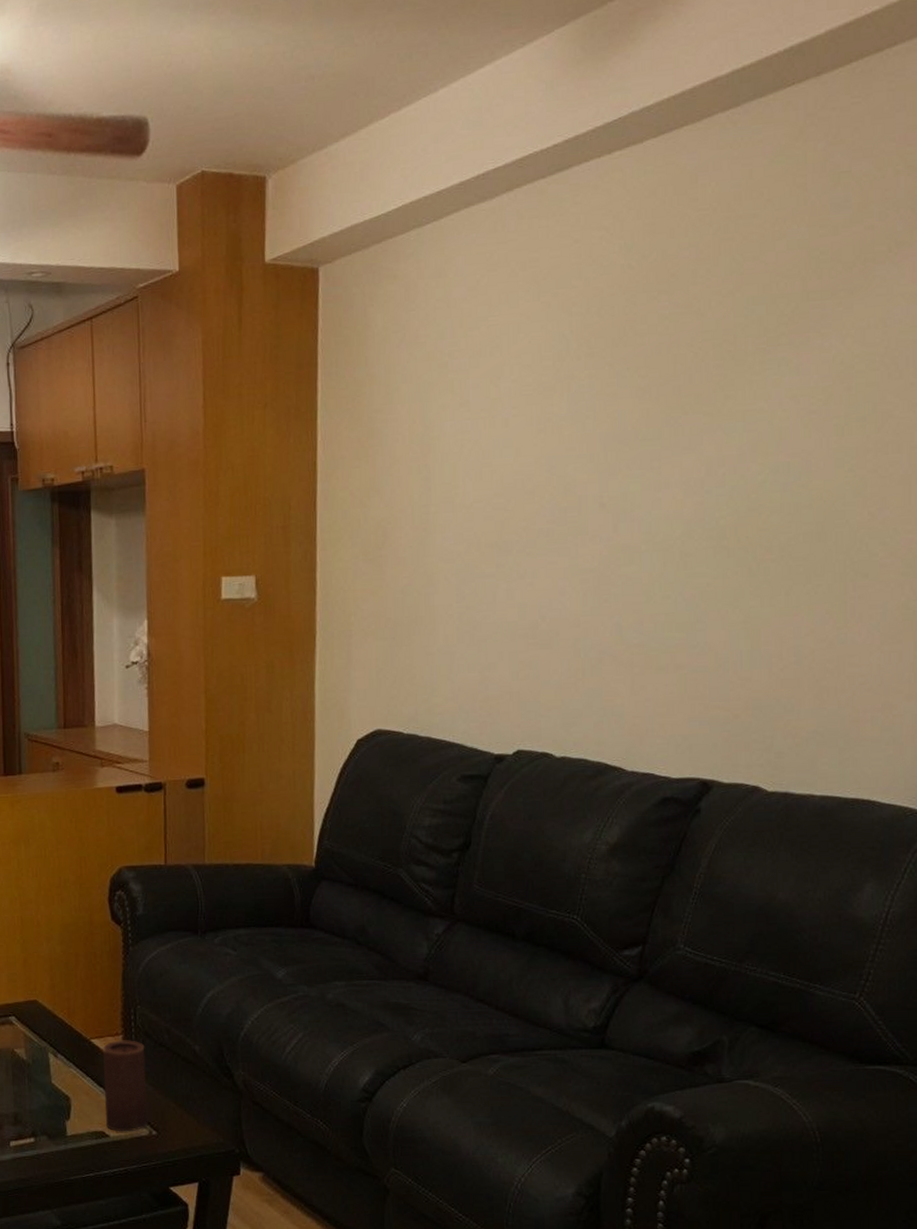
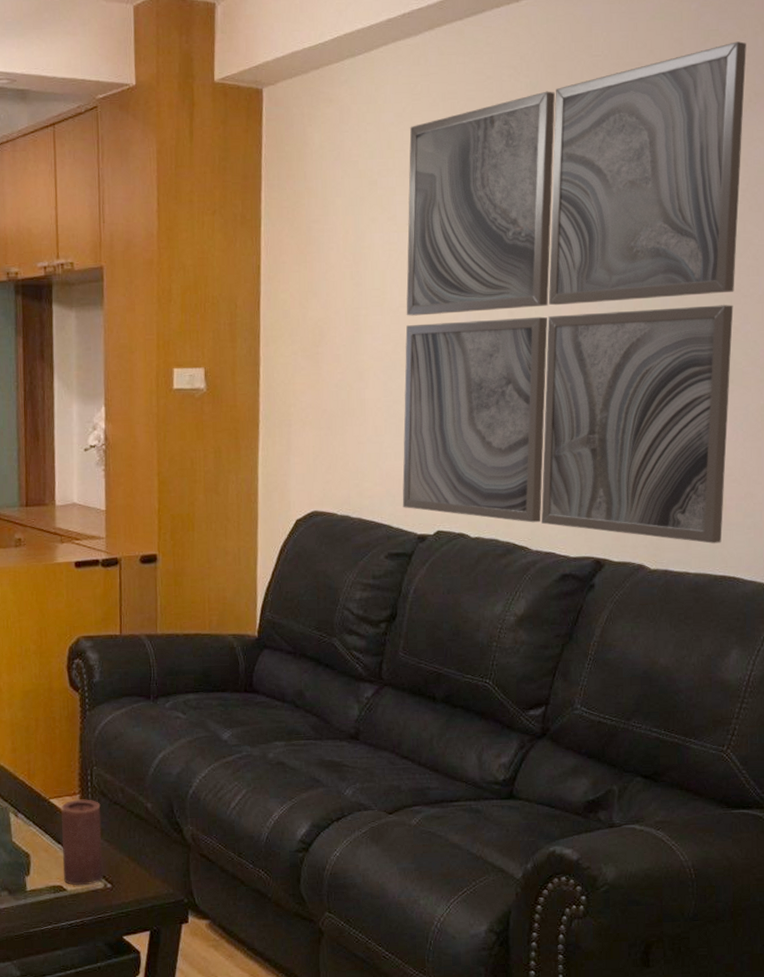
wall art: none [477,183,885,762] -> present [402,41,746,544]

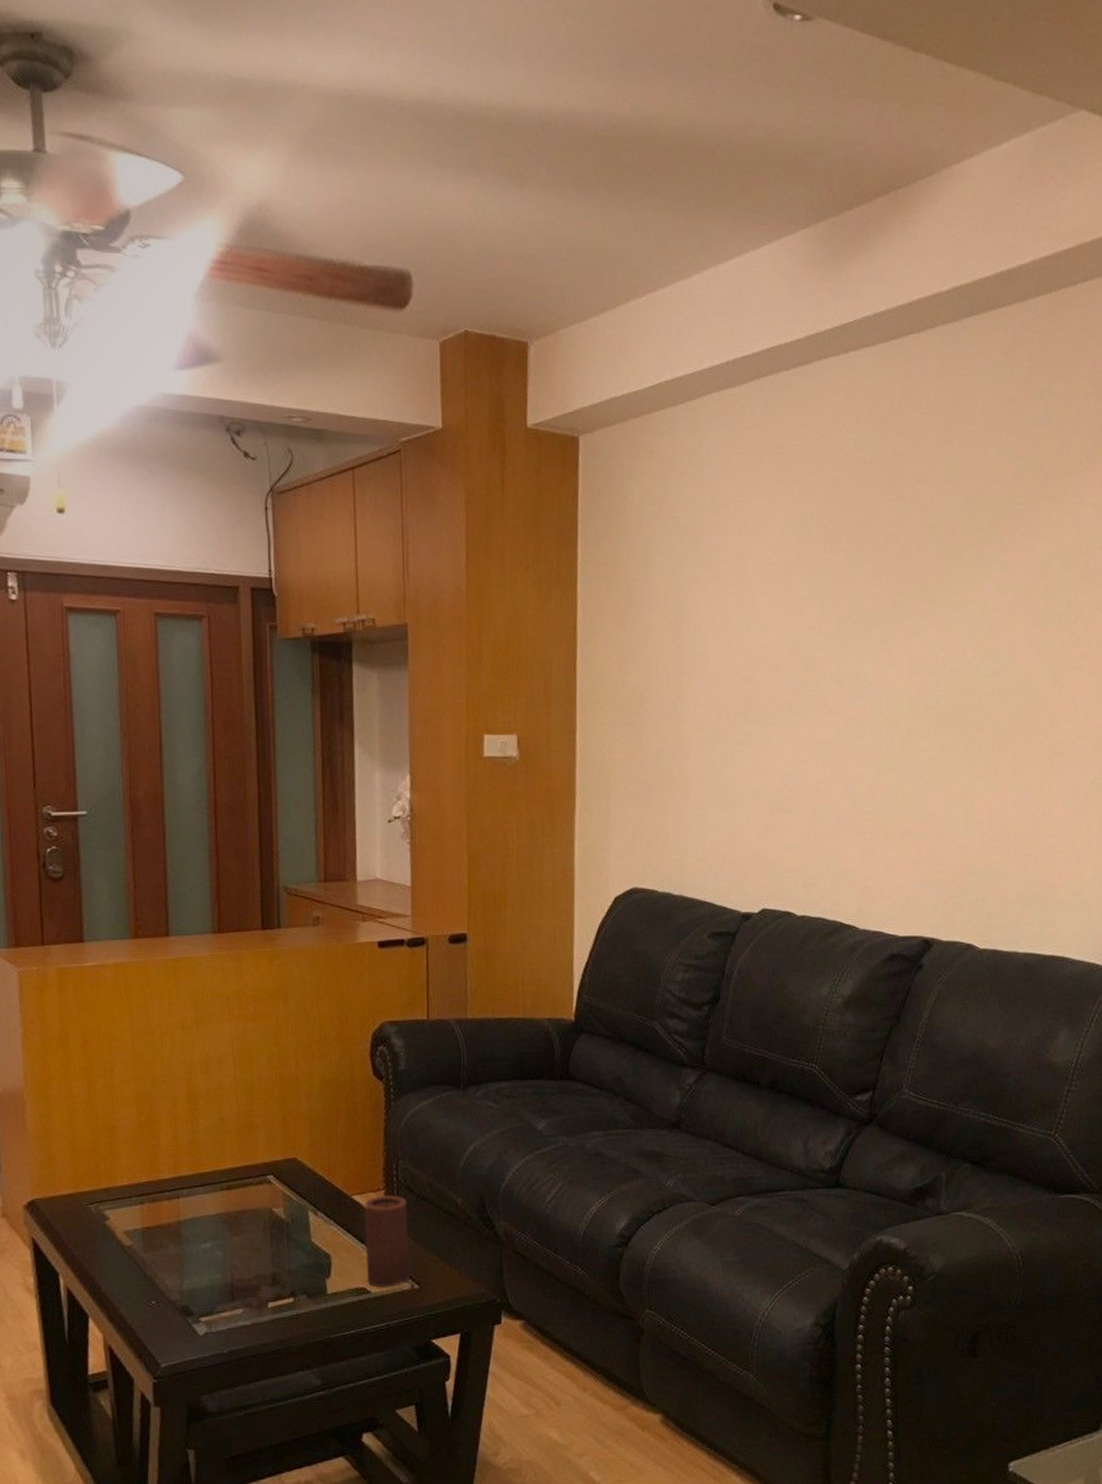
wall art: present [402,41,746,544] -> none [726,403,1078,922]

